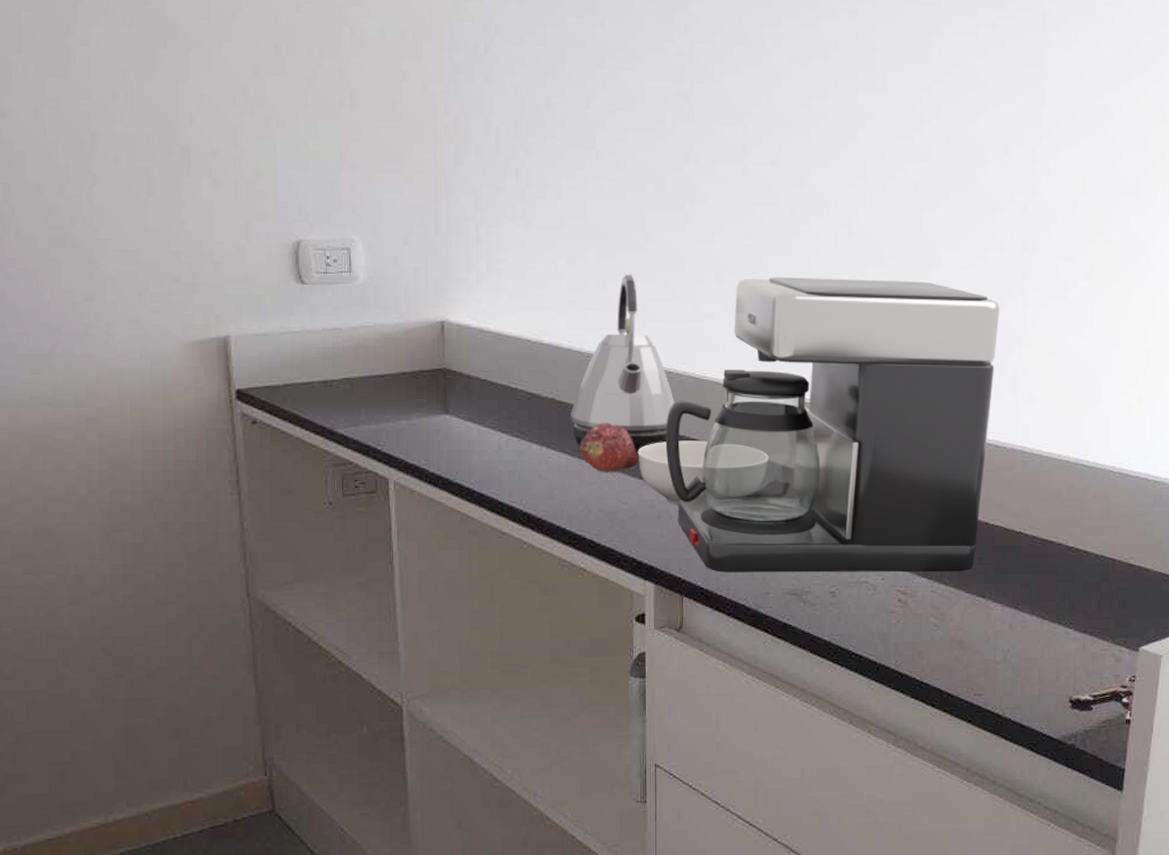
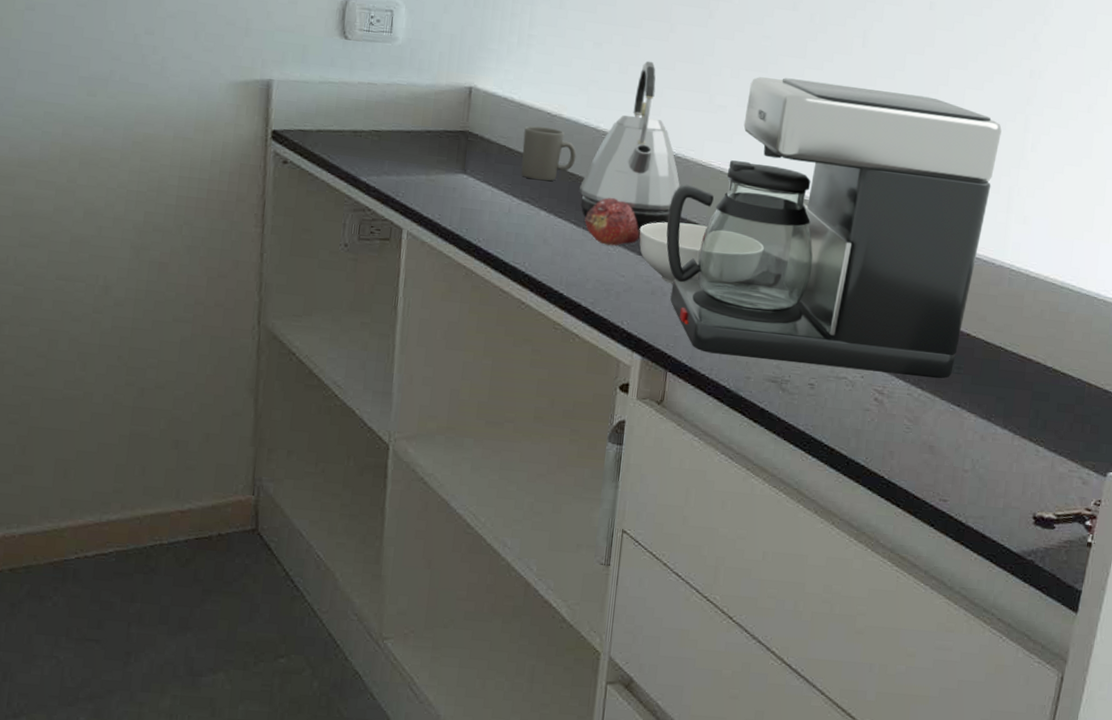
mug: none [505,356,563,412] -> present [521,125,577,181]

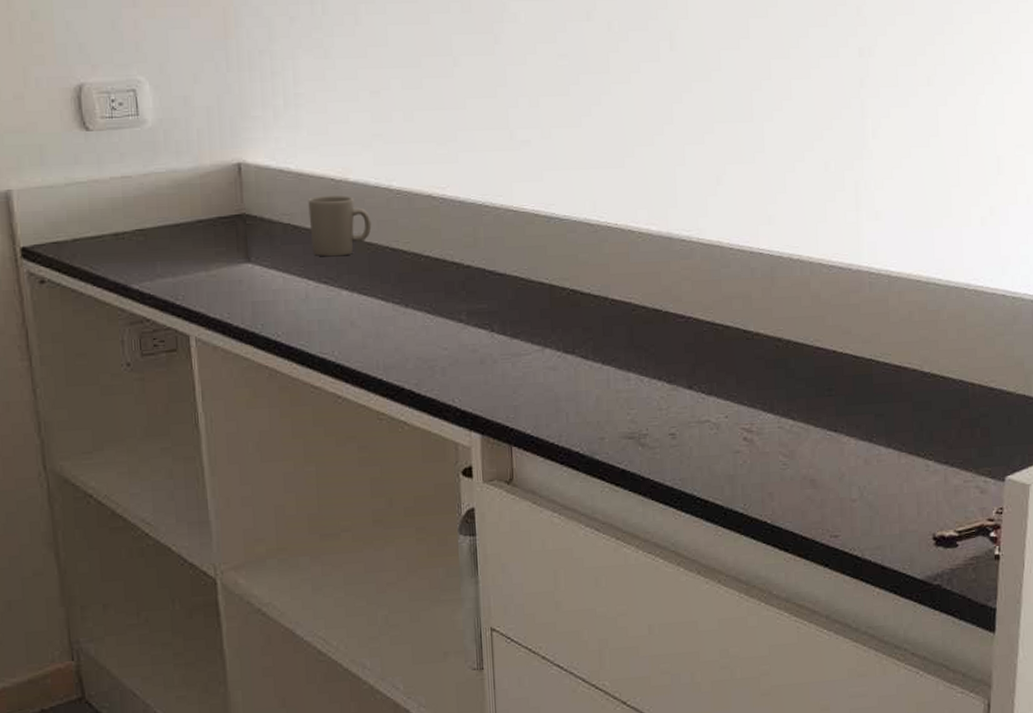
kettle: present [578,60,680,232] -> none [380,102,493,297]
fruit: present [584,197,640,246] -> none [393,262,457,317]
bowl: present [639,222,707,284] -> none [455,277,531,349]
coffee maker: present [666,77,1002,379] -> none [484,95,838,419]

